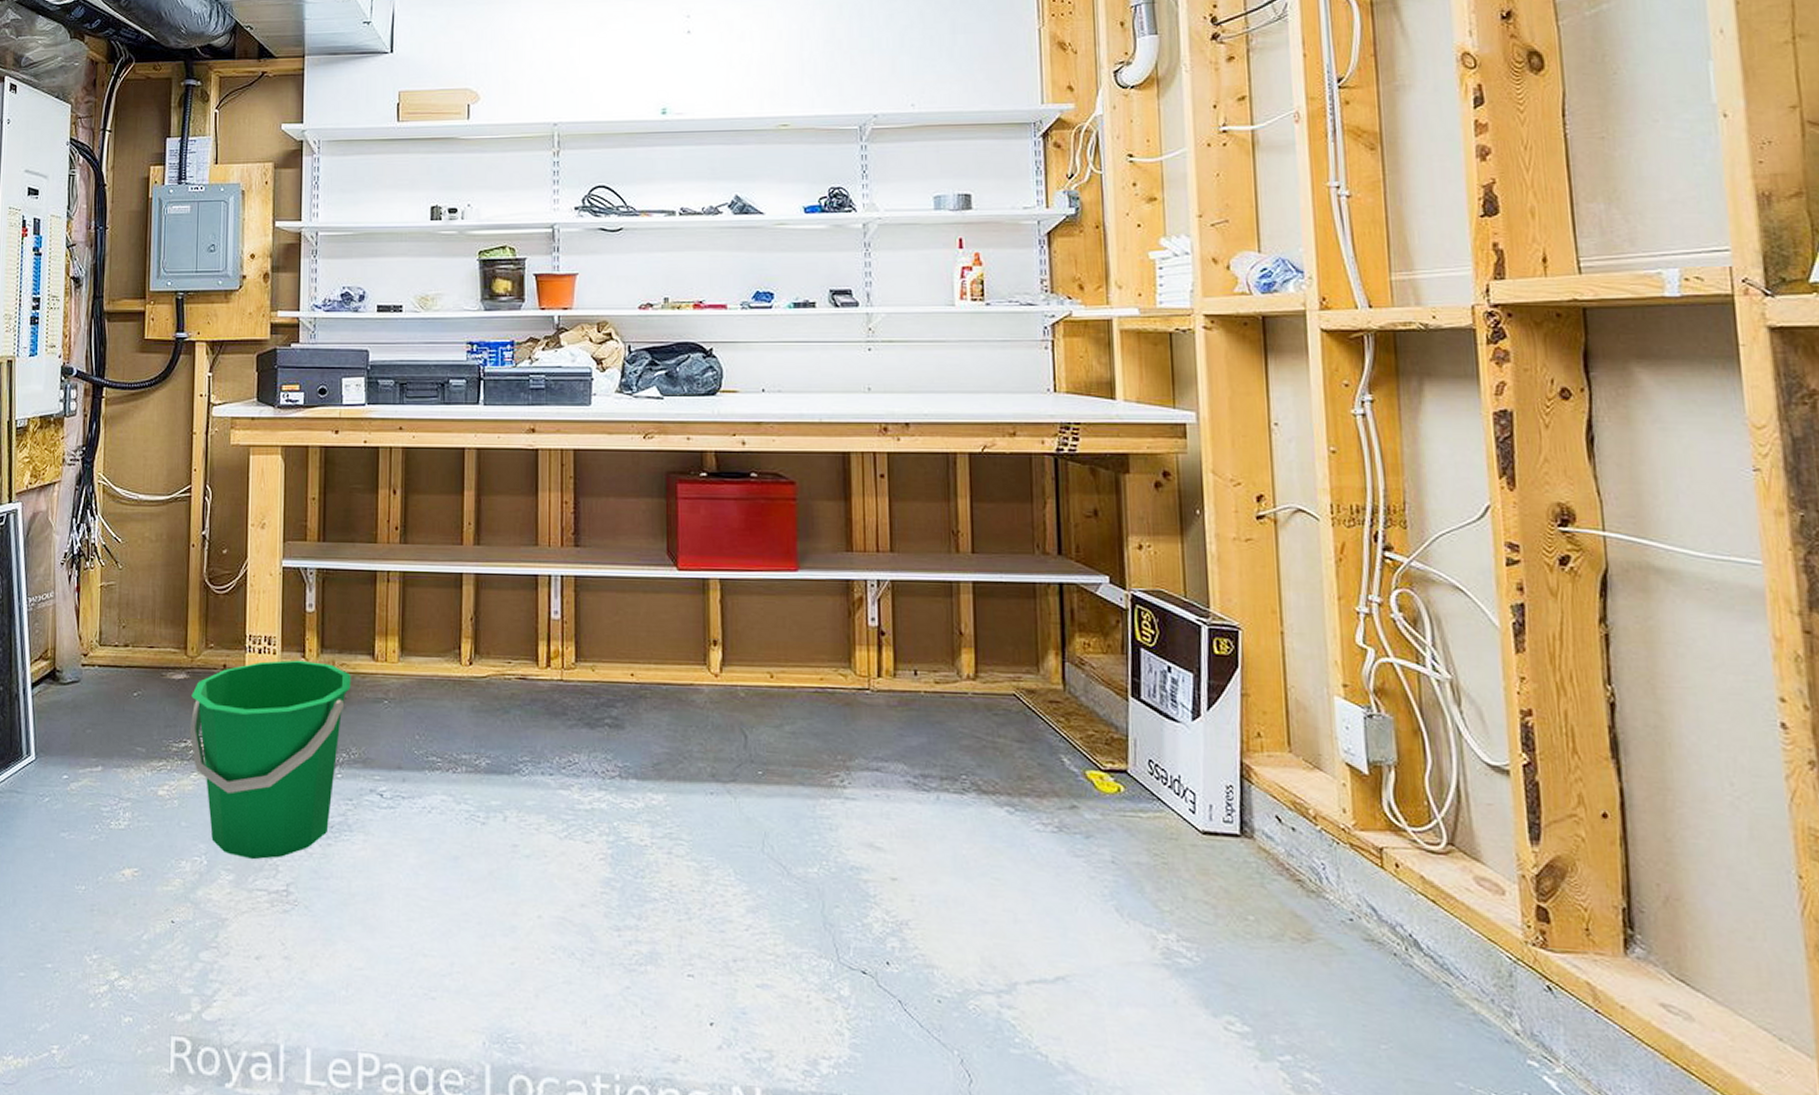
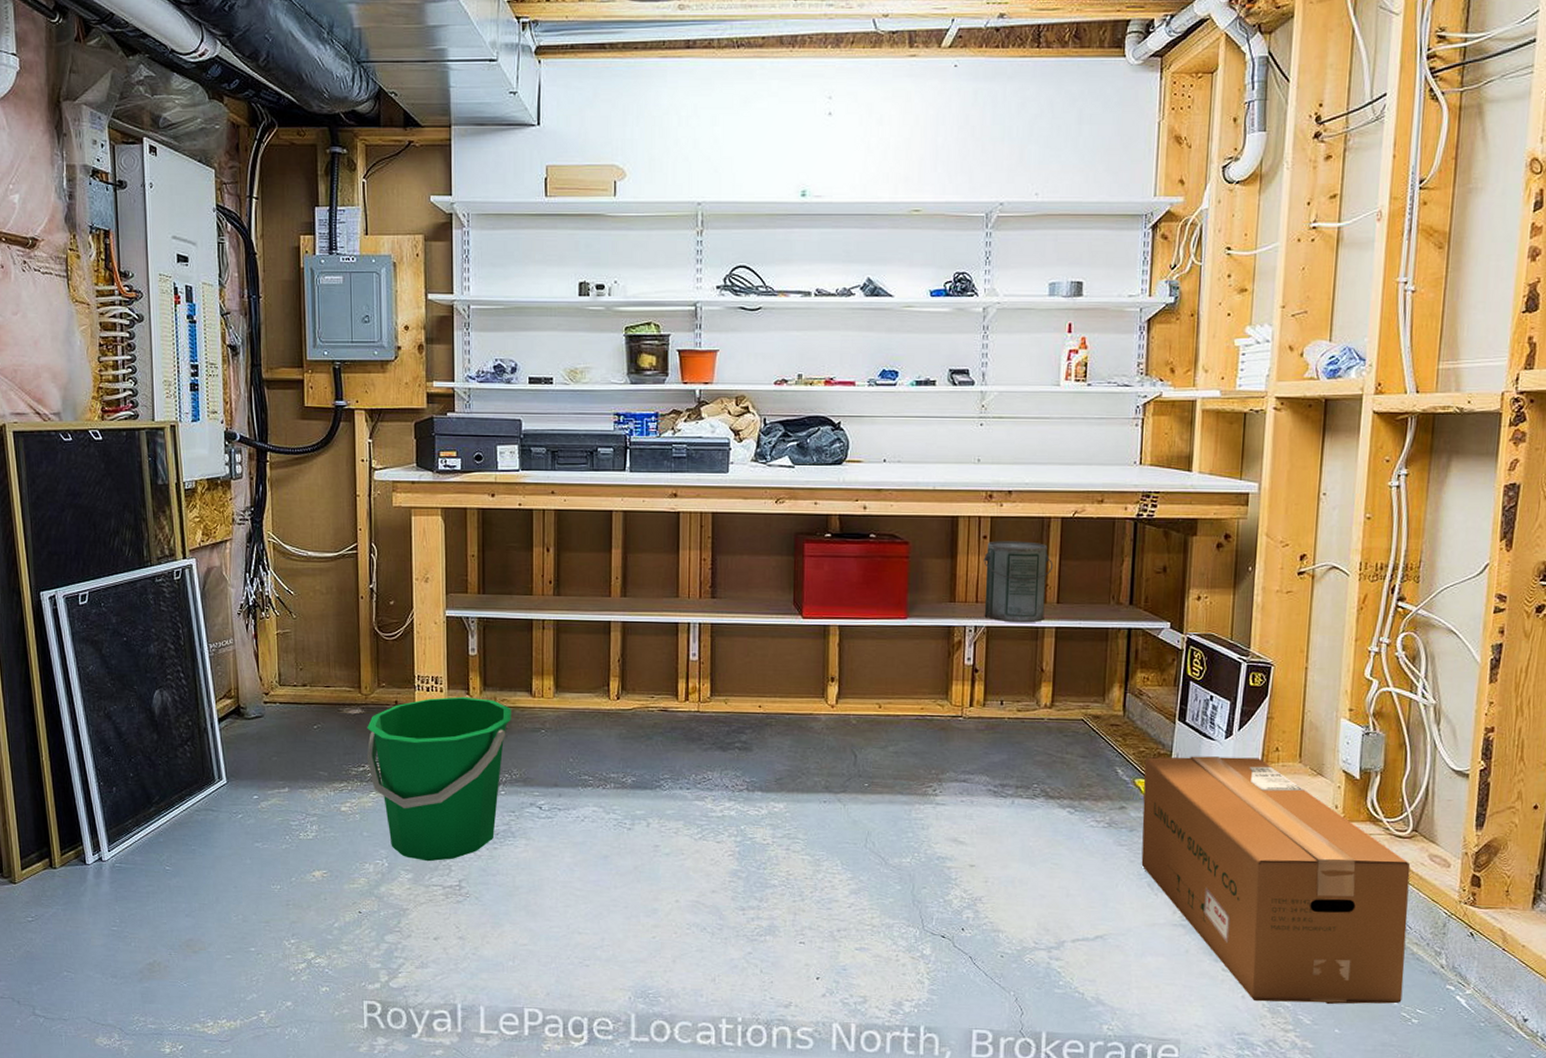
paint can: none [882,480,964,577] -> present [983,540,1054,623]
box: none [1095,742,1470,1085] -> present [1141,756,1411,1004]

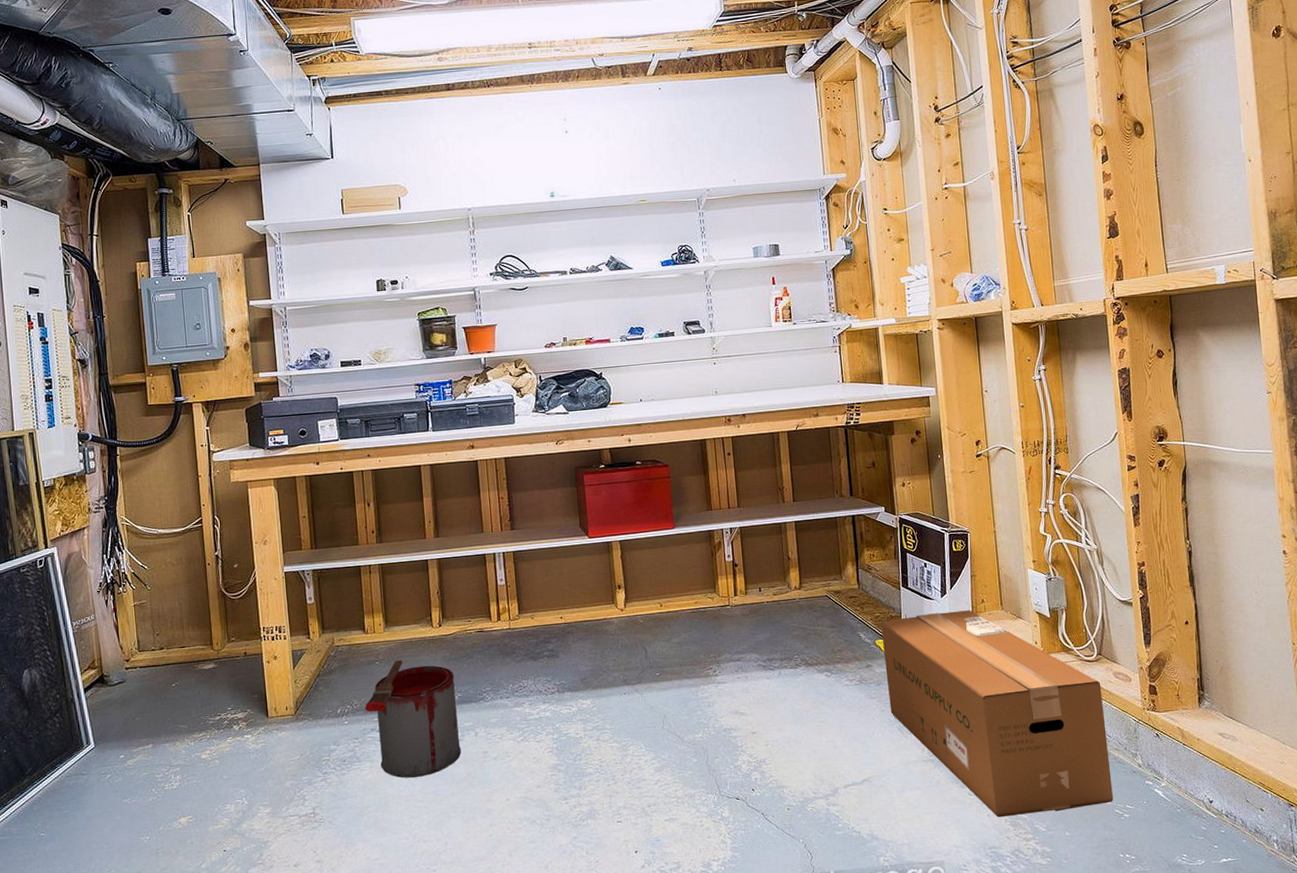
bucket: present [366,696,511,862] -> none [220,640,349,795]
paint can: none [524,731,630,863] -> present [364,660,461,778]
paint can: present [983,540,1054,623] -> none [730,453,787,522]

